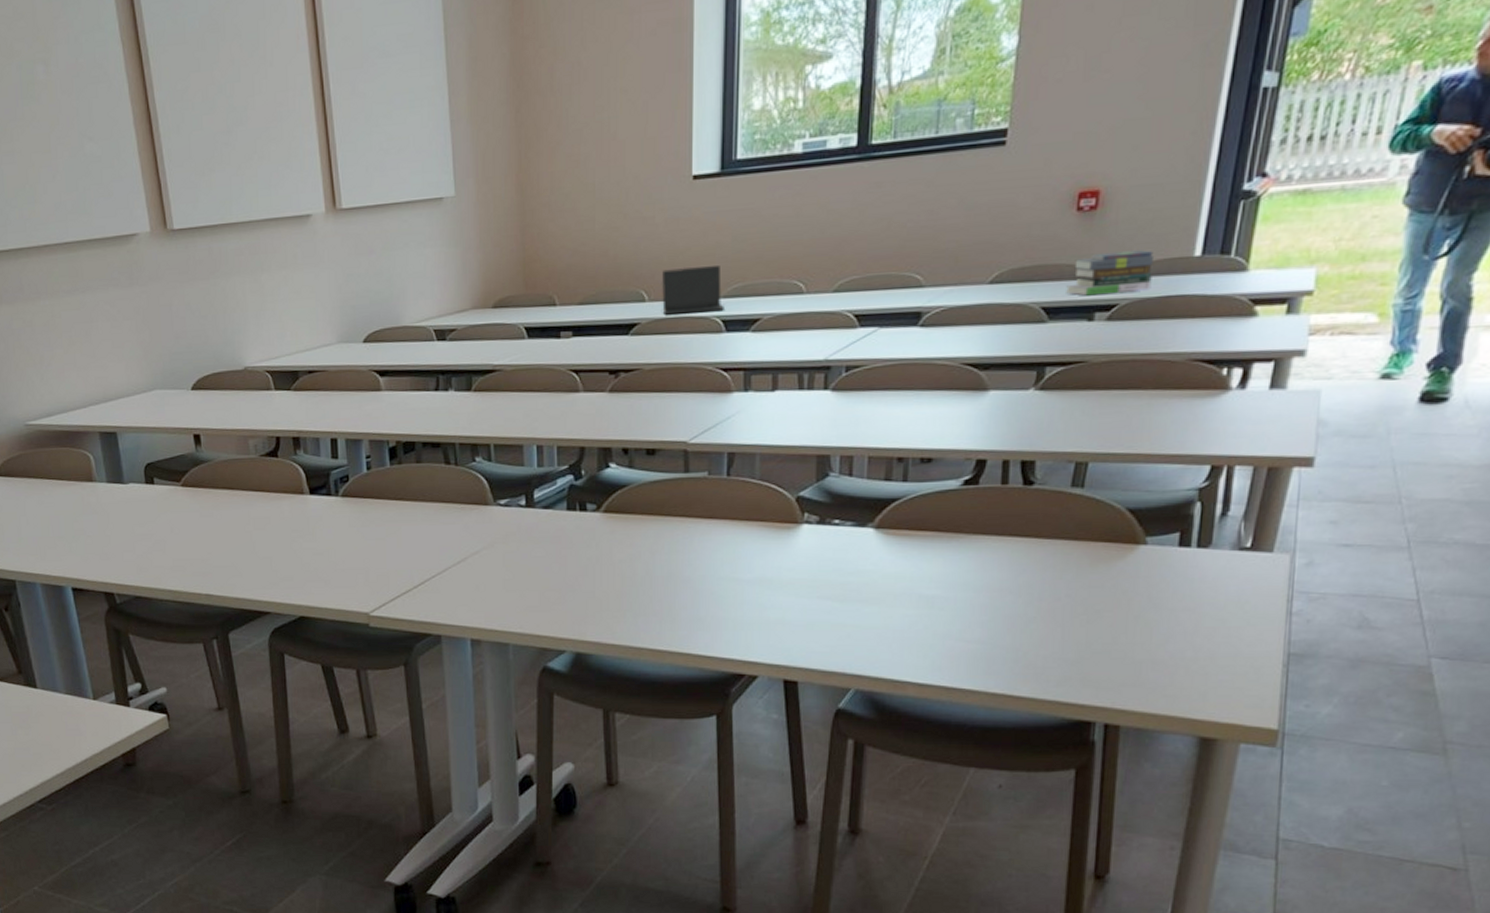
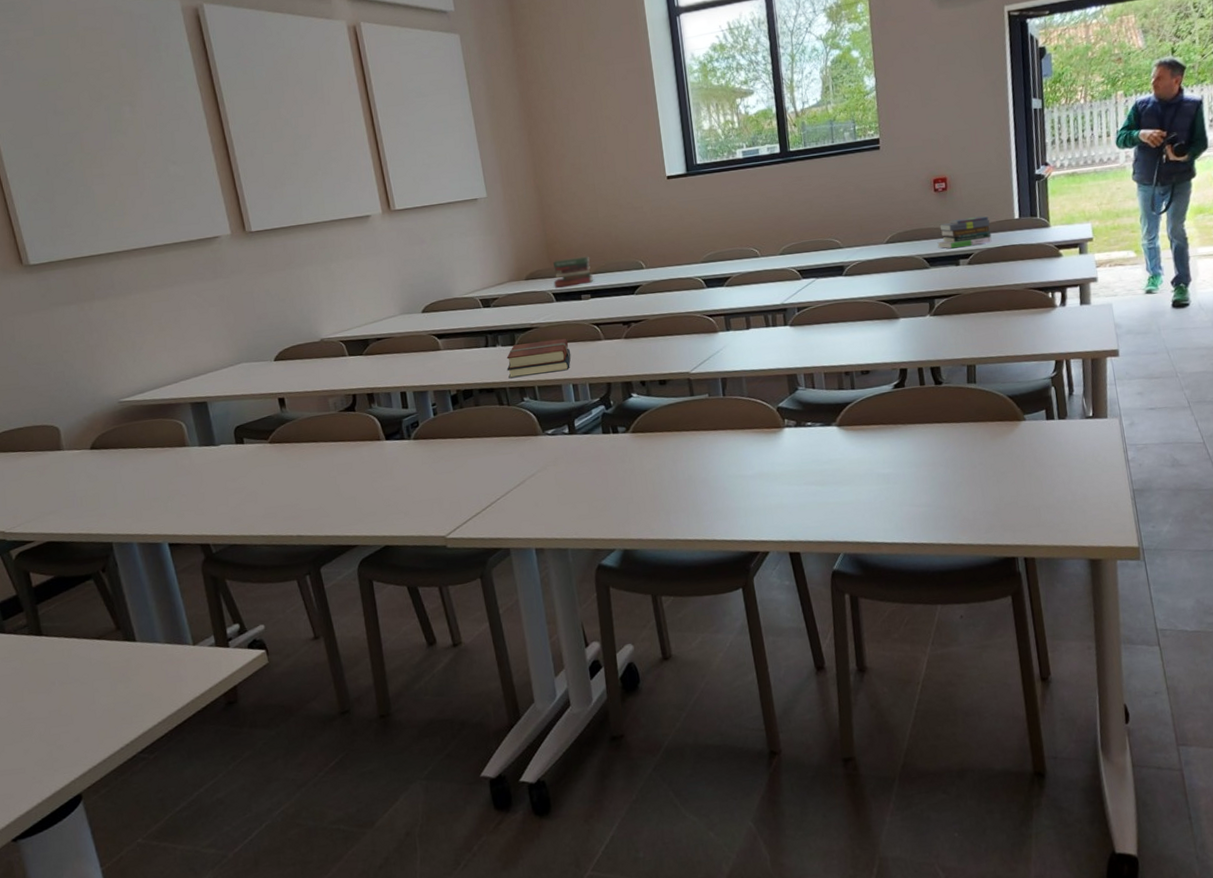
books: none [458,386,539,432] -> present [506,338,571,379]
books: none [527,280,579,321] -> present [553,256,594,288]
laptop: present [662,266,724,315] -> none [653,240,703,278]

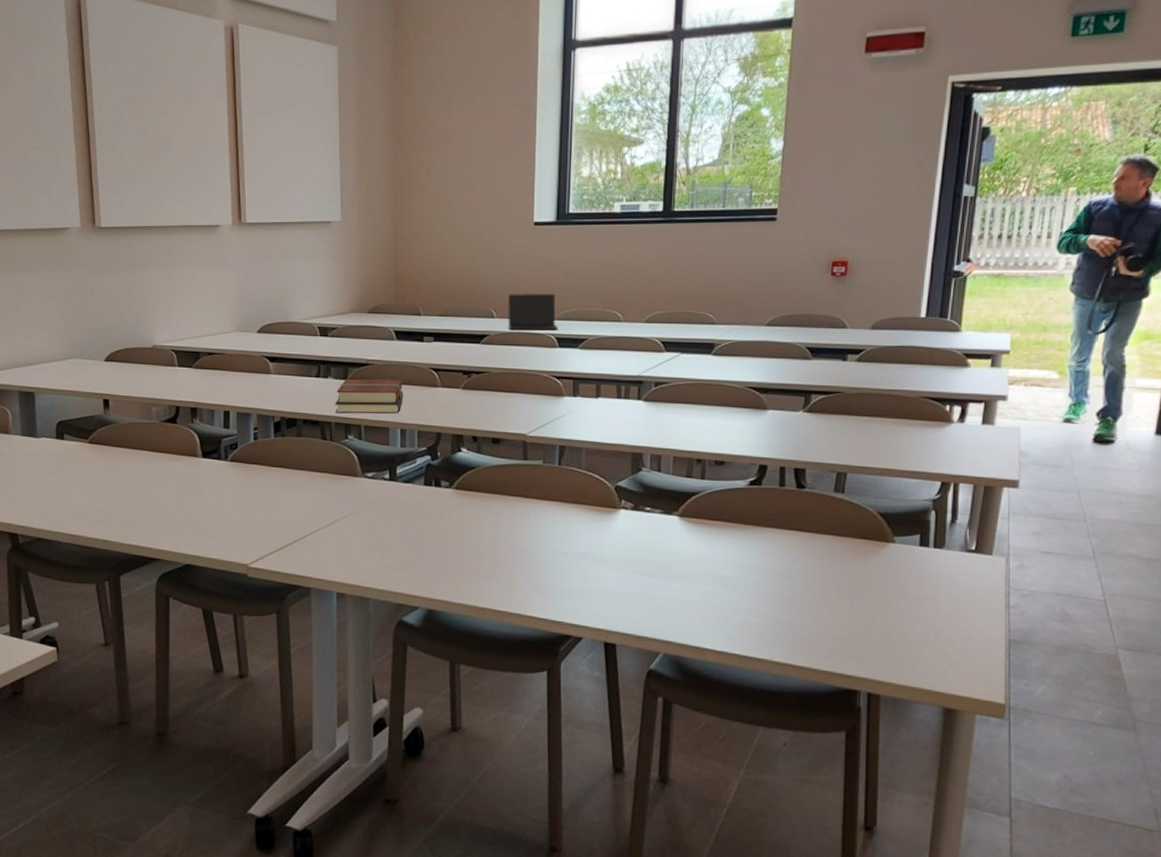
books: present [553,256,594,288] -> none [397,295,440,326]
laptop: none [653,240,703,278] -> present [508,294,558,330]
books: present [937,216,992,249] -> none [825,309,890,341]

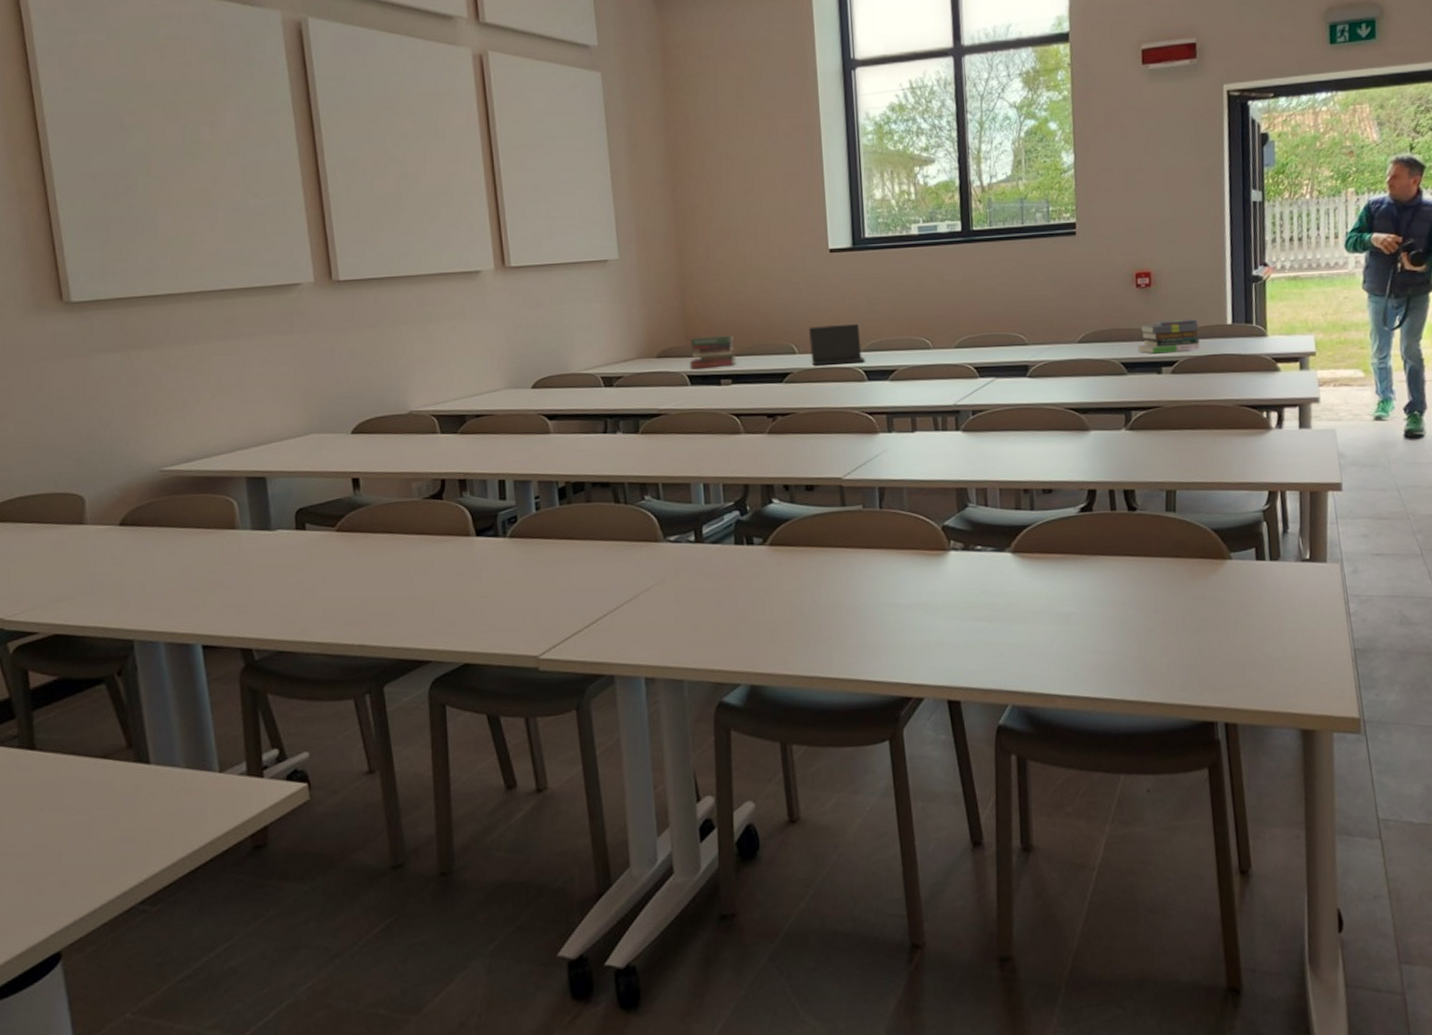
books: present [335,378,404,414] -> none [627,428,704,472]
books: none [397,295,440,326] -> present [689,335,737,369]
books: none [825,309,890,341] -> present [1137,319,1200,354]

